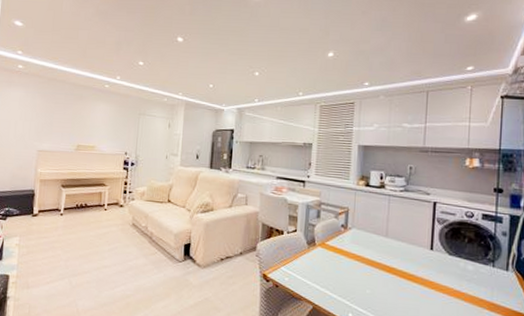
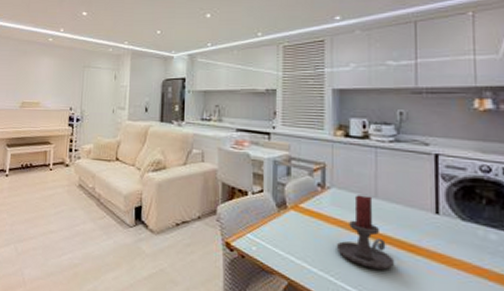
candle holder: none [353,234,398,295] -> present [336,195,395,270]

